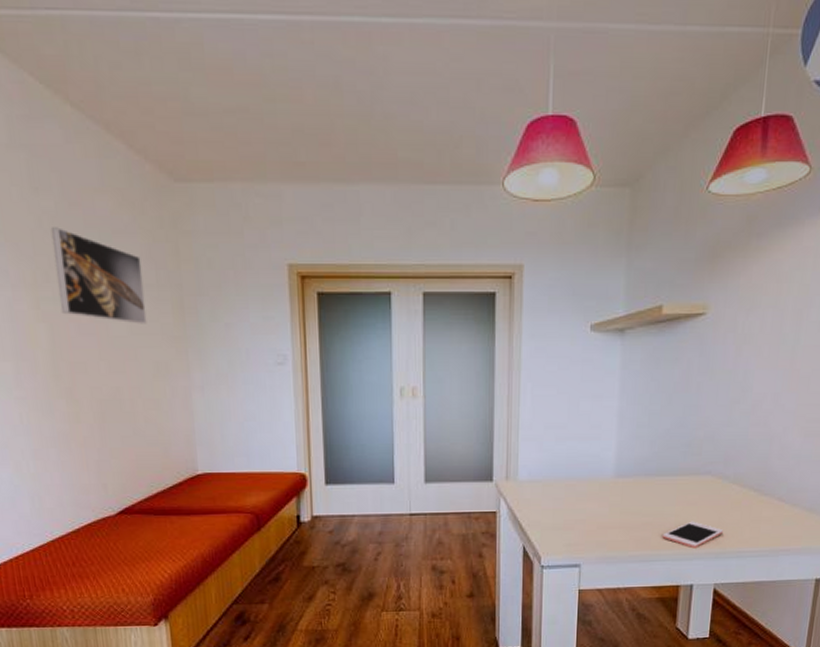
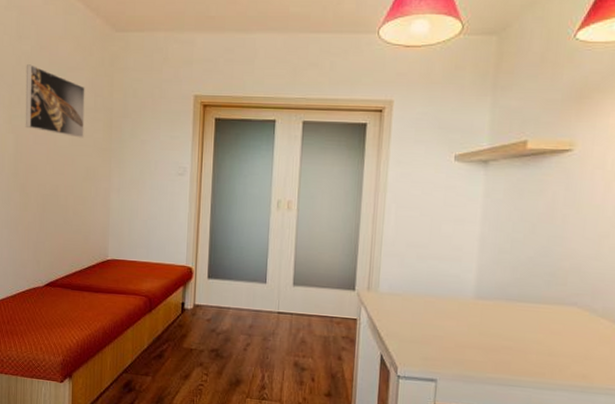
cell phone: present [662,521,724,549] -> none [523,350,591,379]

